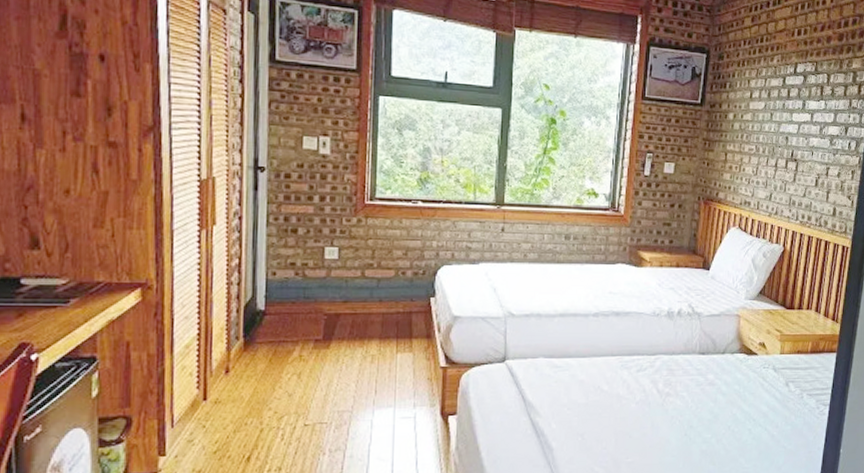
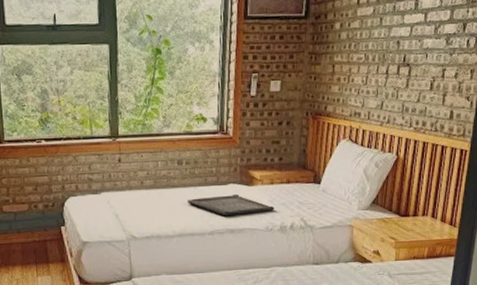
serving tray: none [573,275,663,297] -> present [188,195,275,216]

